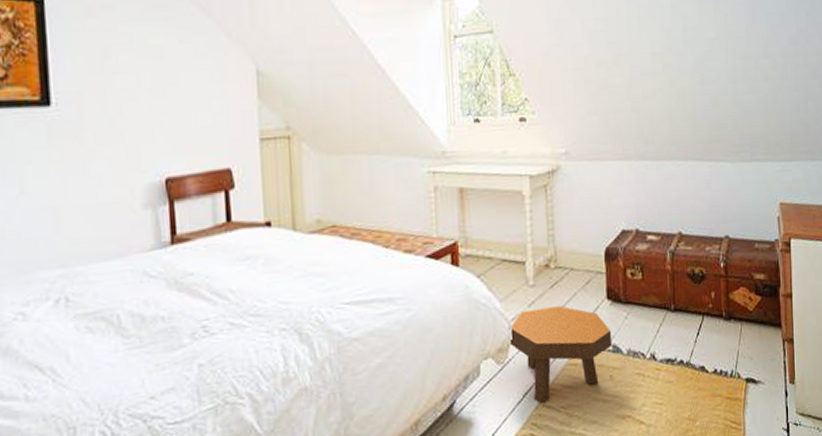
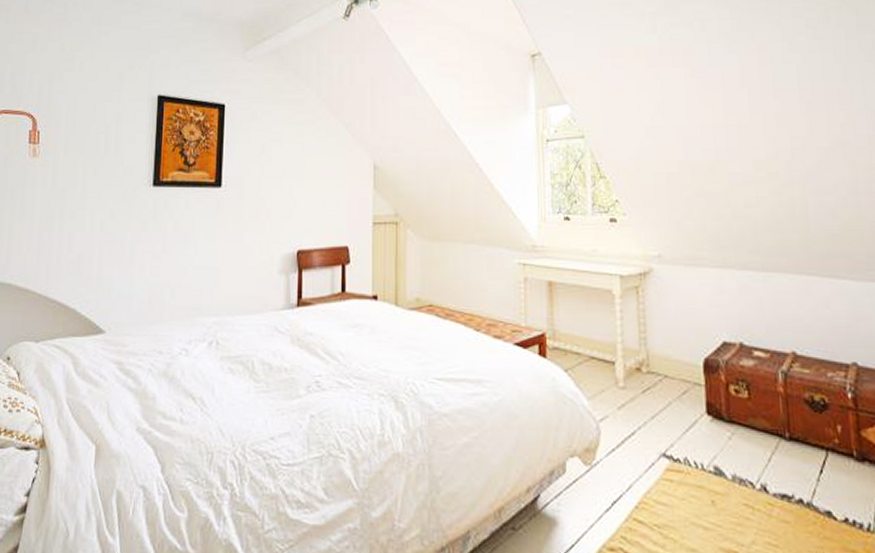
footstool: present [509,306,613,404] -> none [597,412,714,517]

